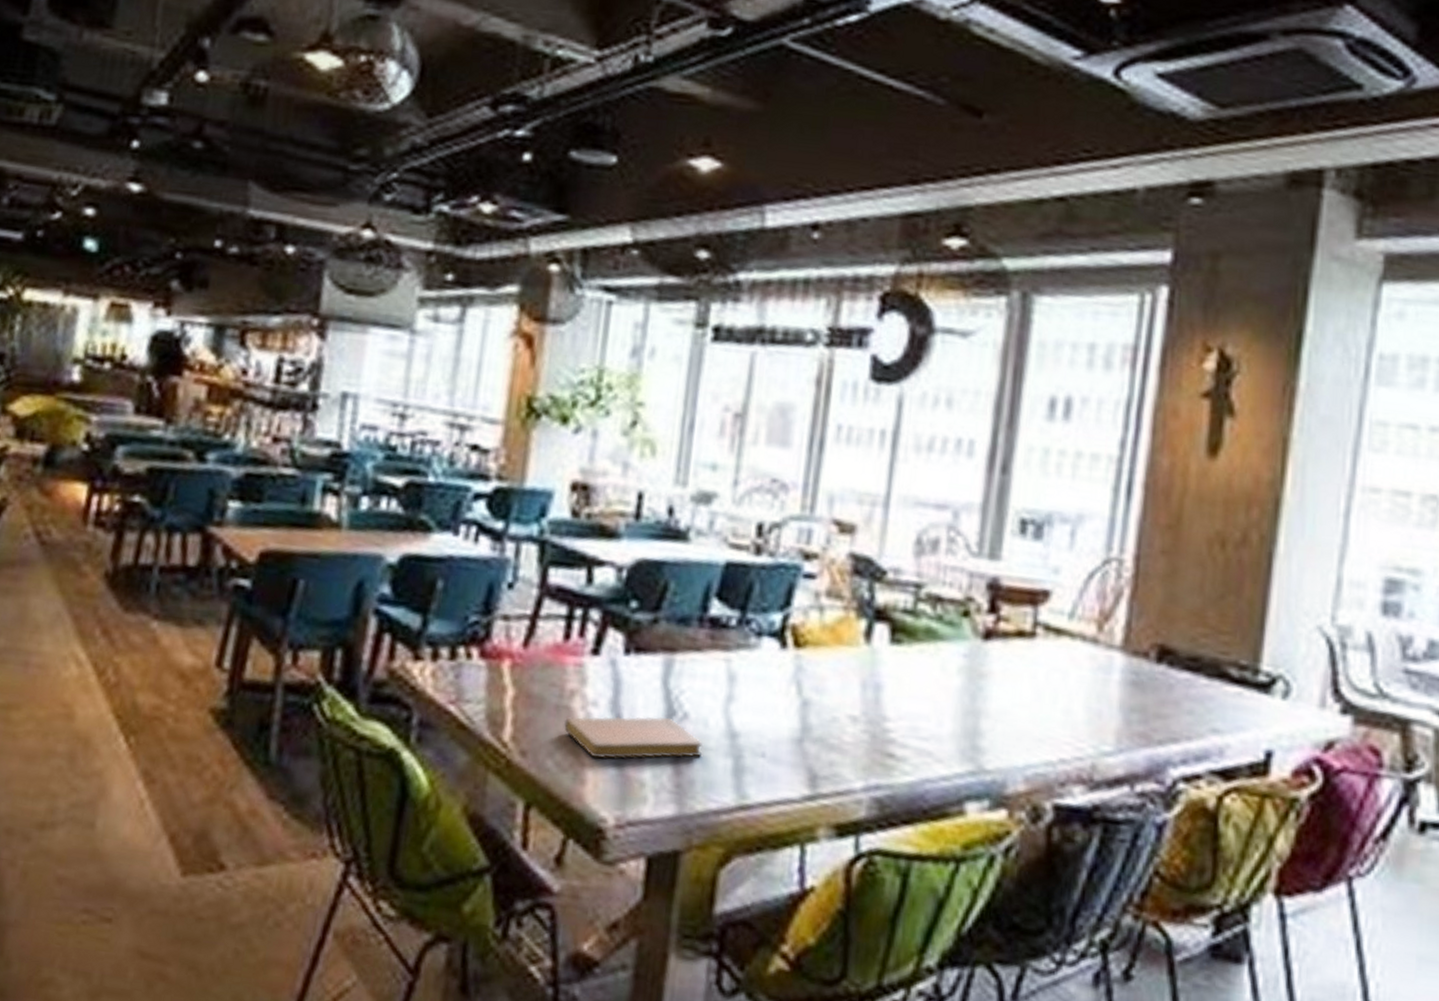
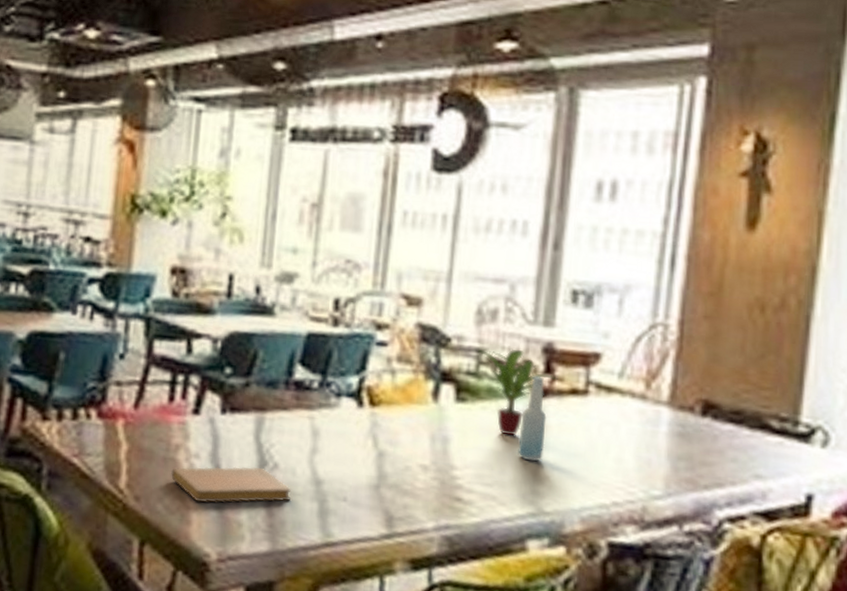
potted plant: none [914,584,1003,683] -> present [476,348,558,436]
bottle: none [957,615,990,713] -> present [518,376,547,462]

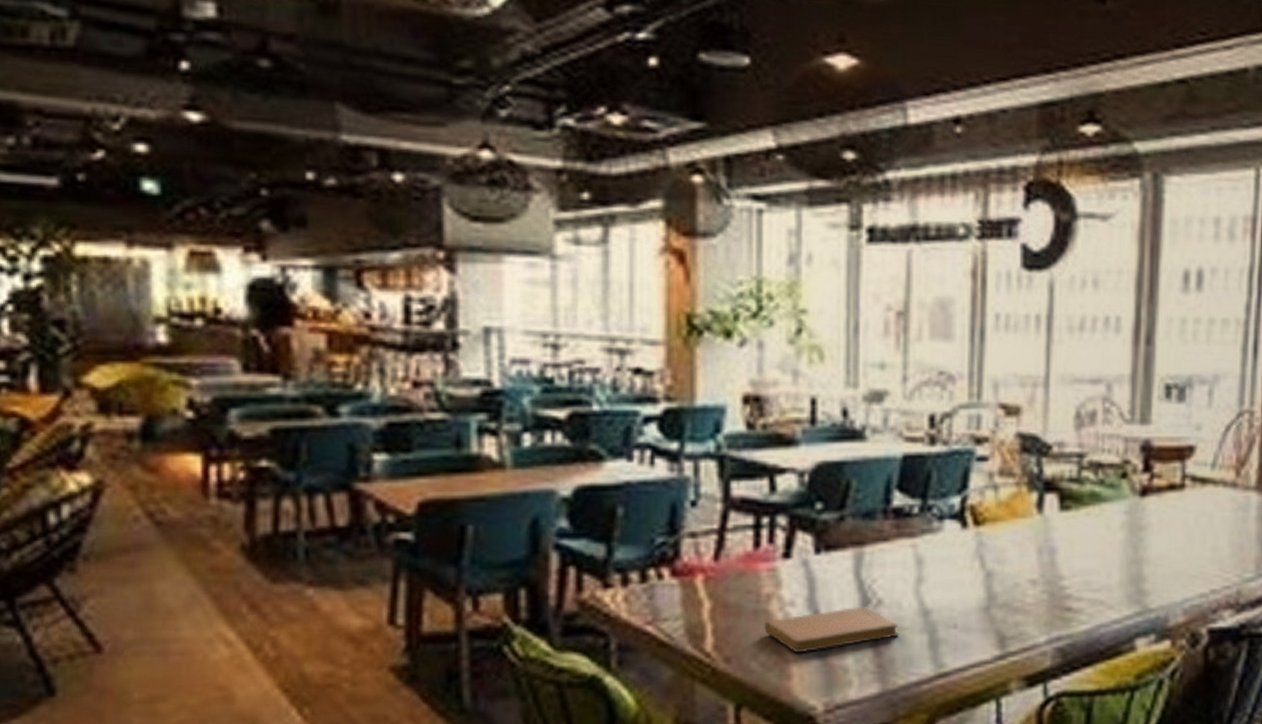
potted plant: present [476,348,558,436] -> none [1077,450,1156,538]
bottle: present [518,376,547,462] -> none [1122,476,1148,561]

